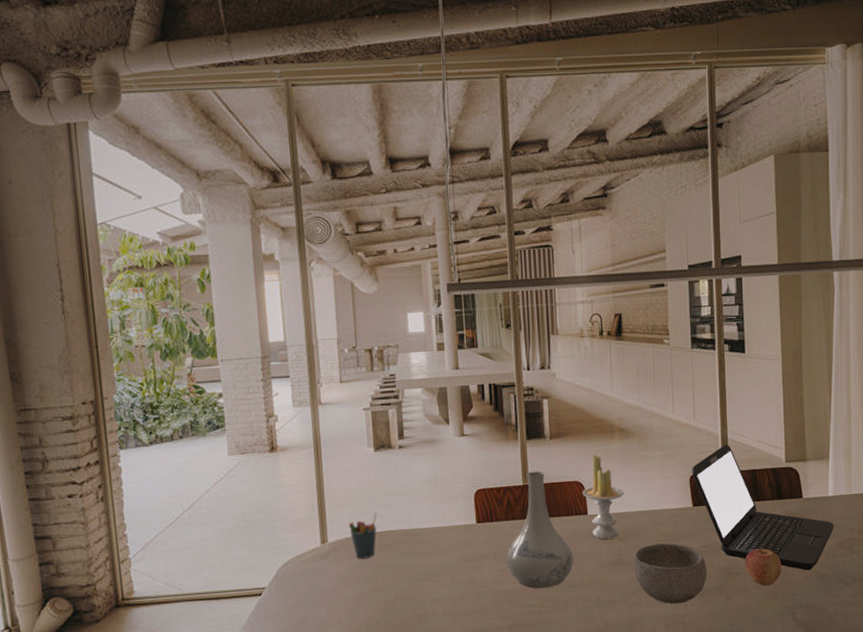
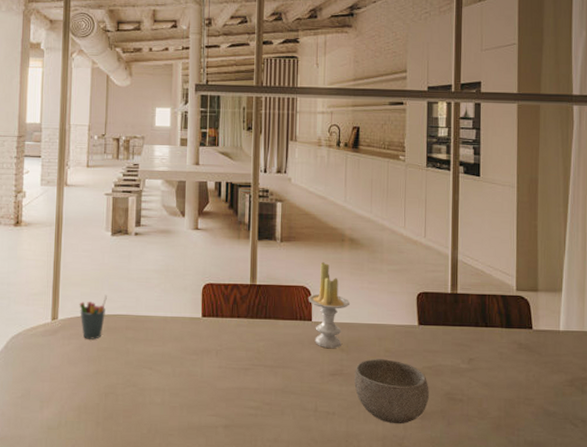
vase: present [506,471,574,589] -> none [228,272,294,391]
laptop: present [692,444,834,571] -> none [420,265,564,406]
apple: present [745,548,782,586] -> none [469,376,508,417]

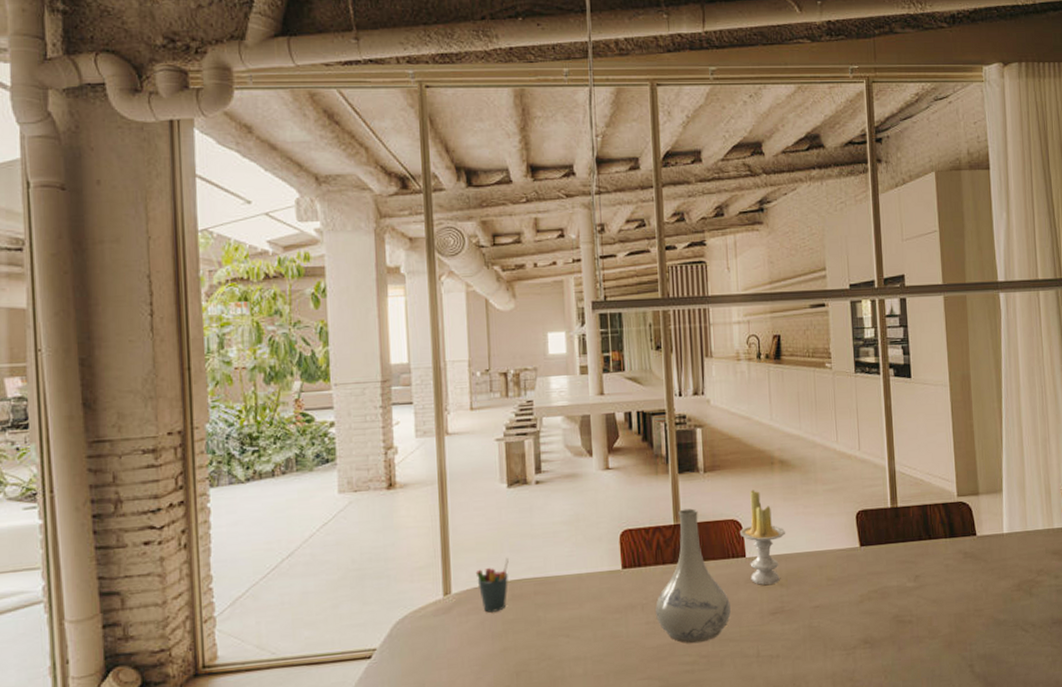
vase: none [228,272,294,391] -> present [655,508,731,644]
bowl: present [354,359,429,424] -> none [797,588,877,658]

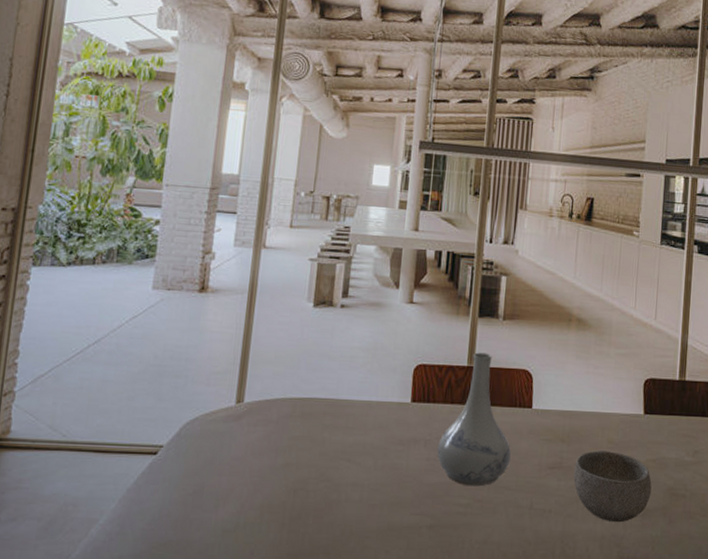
pen holder: present [475,557,509,613] -> none [270,374,304,427]
candle: present [739,490,786,586] -> none [529,343,575,440]
bowl: none [797,588,877,658] -> present [574,450,652,523]

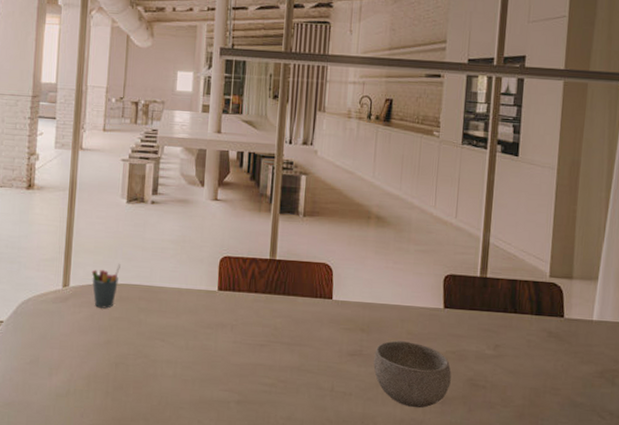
pen holder: none [270,374,304,427] -> present [91,263,121,309]
vase: present [437,352,511,487] -> none [243,246,312,369]

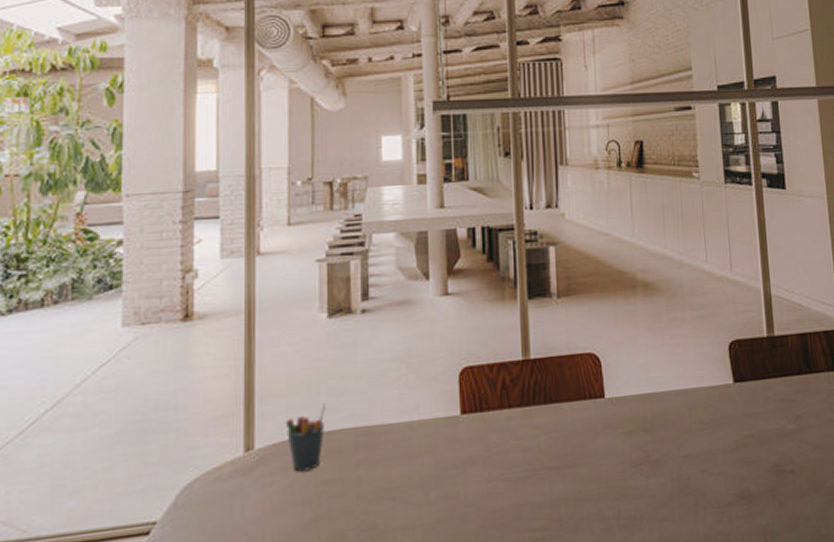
bowl: present [373,340,452,408] -> none [663,433,755,518]

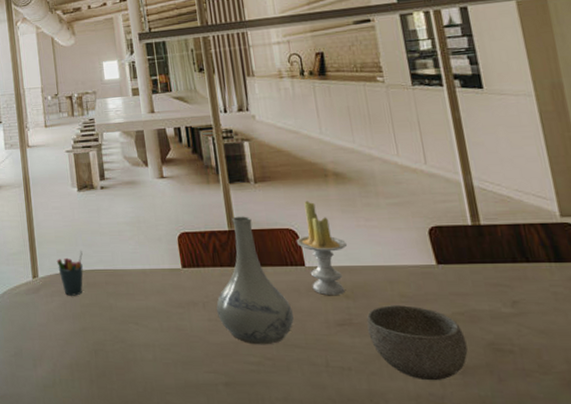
vase: none [499,340,587,505] -> present [216,216,294,345]
candle: none [597,318,651,431] -> present [296,201,348,296]
bowl: none [663,433,755,518] -> present [366,305,468,381]

